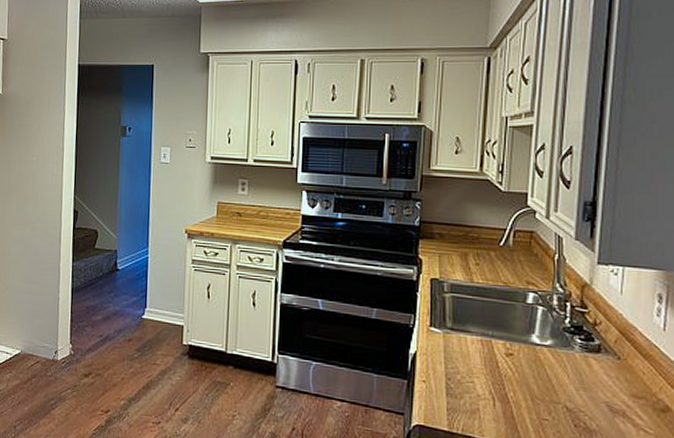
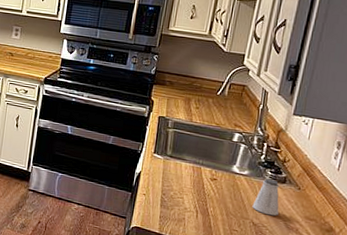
saltshaker: none [563,348,597,397] -> present [252,178,280,216]

